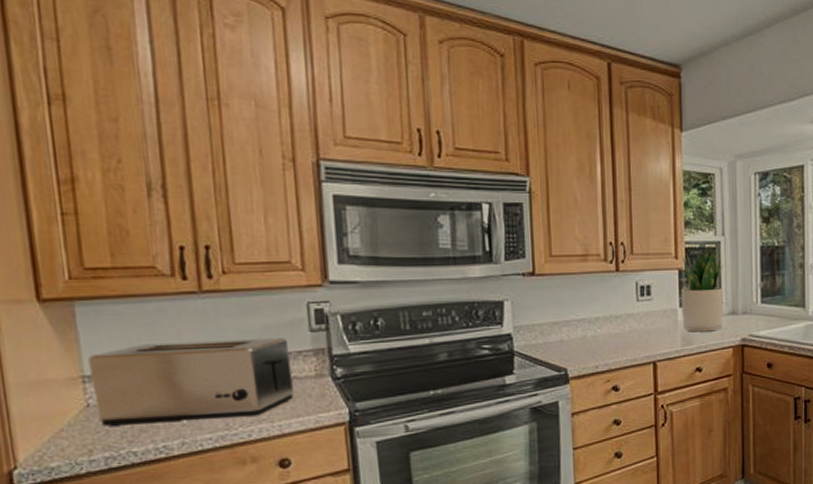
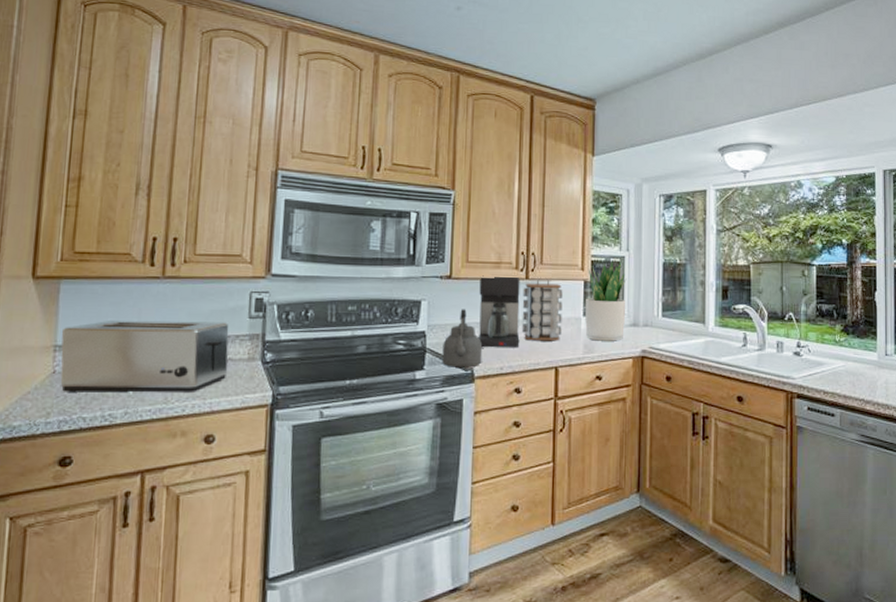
kettle: none [532,307,576,370] -> present [442,309,483,368]
coffee maker: none [566,268,614,347] -> present [478,274,520,349]
spice rack: none [613,268,658,337] -> present [521,277,563,341]

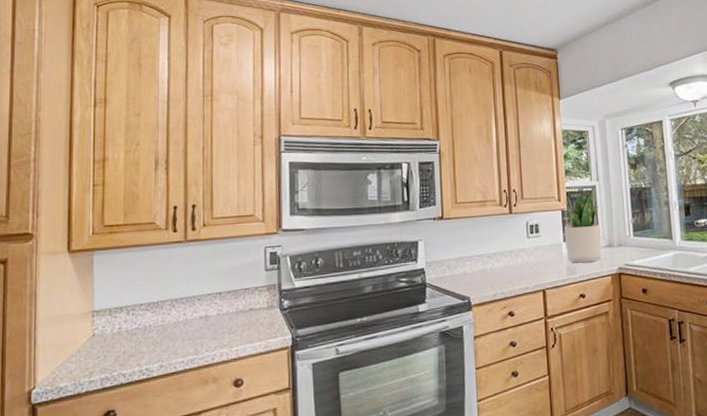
toaster: present [60,320,229,394] -> none [97,276,250,352]
kettle: present [442,309,483,368] -> none [441,245,477,298]
coffee maker: present [478,274,520,349] -> none [468,211,509,279]
spice rack: present [521,277,563,341] -> none [508,210,546,269]

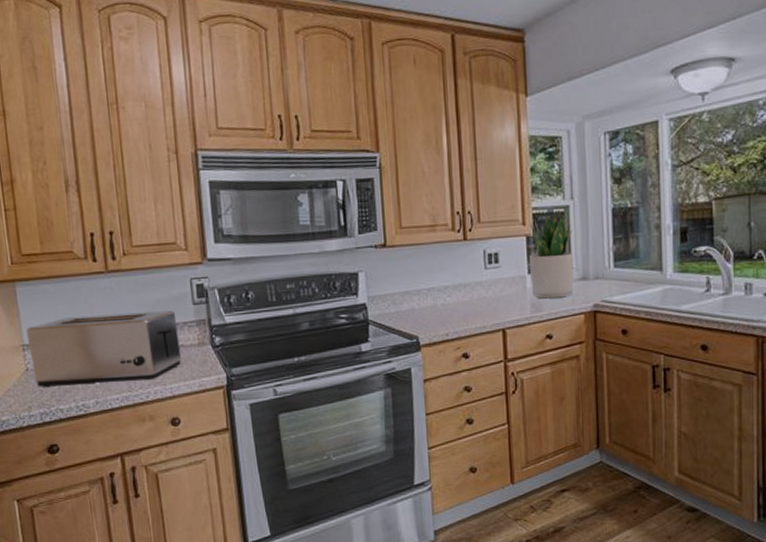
toaster: none [97,276,250,352] -> present [25,310,182,387]

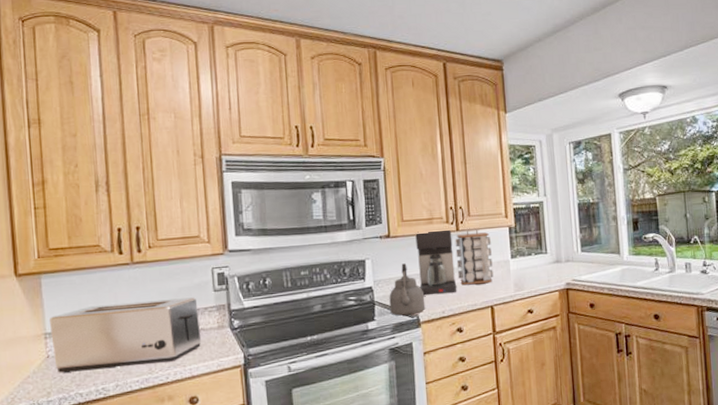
kettle: none [385,277,427,337] -> present [389,263,426,316]
coffee maker: none [415,237,464,315] -> present [415,228,457,296]
spice rack: none [461,236,507,305] -> present [455,227,494,286]
planter: present [529,211,574,299] -> none [512,206,549,279]

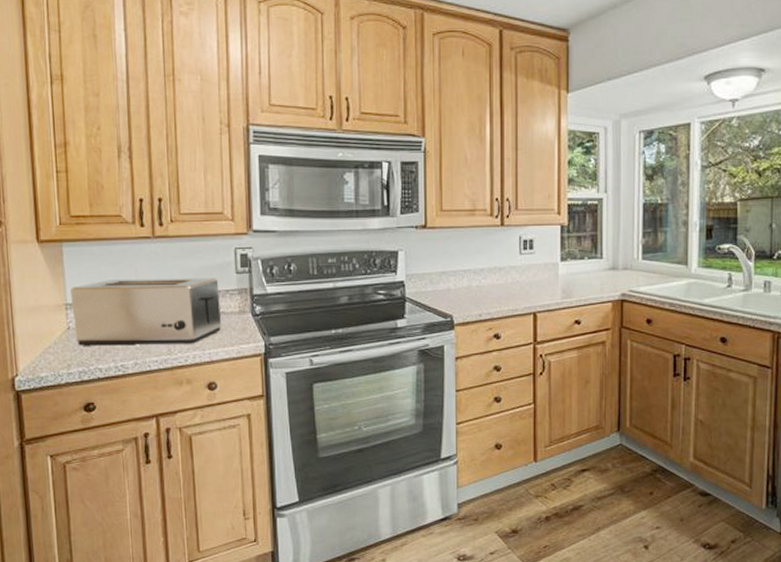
kettle: present [389,263,426,316] -> none [422,258,461,315]
coffee maker: present [415,228,457,296] -> none [455,222,497,296]
spice rack: present [455,227,494,286] -> none [498,223,539,288]

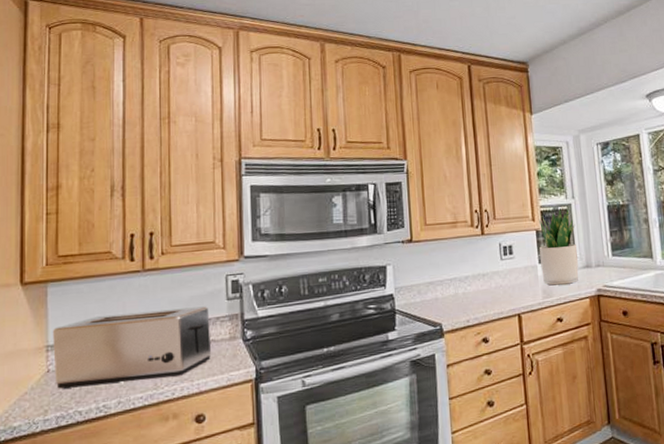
planter: none [563,203,605,286] -> present [539,208,579,286]

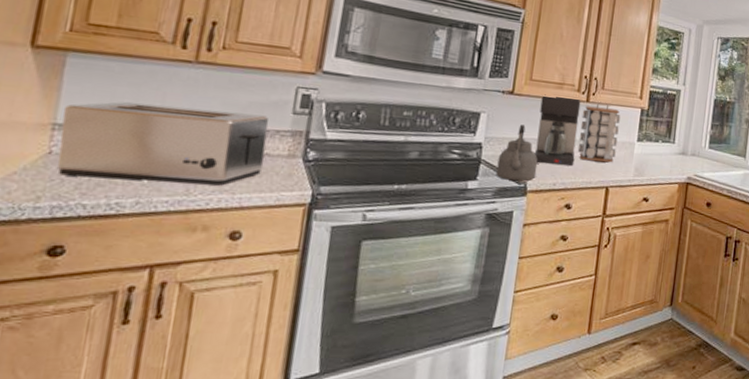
kettle: none [411,269,449,325] -> present [496,124,538,181]
coffee maker: none [439,232,483,304] -> present [534,94,581,167]
spice rack: none [480,231,521,292] -> present [577,101,621,163]
planter: present [539,208,579,286] -> none [638,92,681,168]

